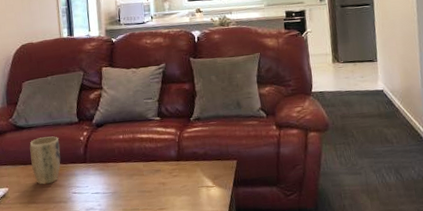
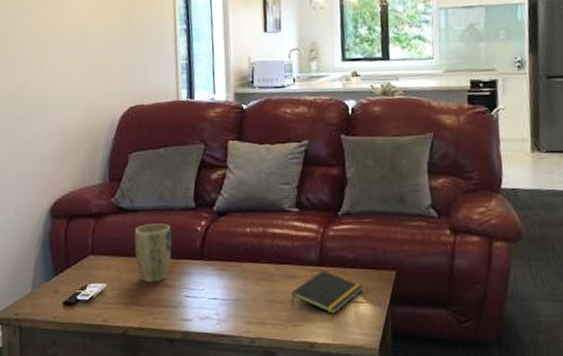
notepad: none [157,164,213,198] -> present [290,270,364,314]

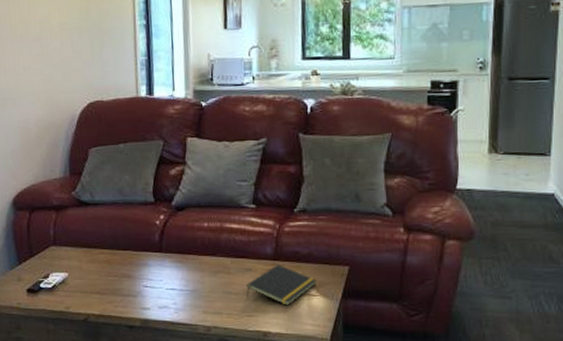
plant pot: present [134,223,172,283] -> none [95,217,131,273]

